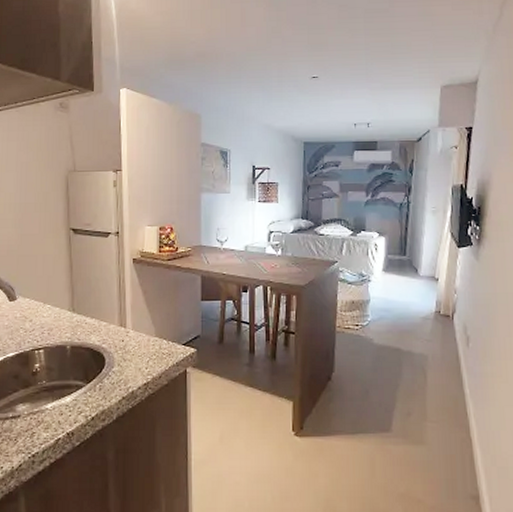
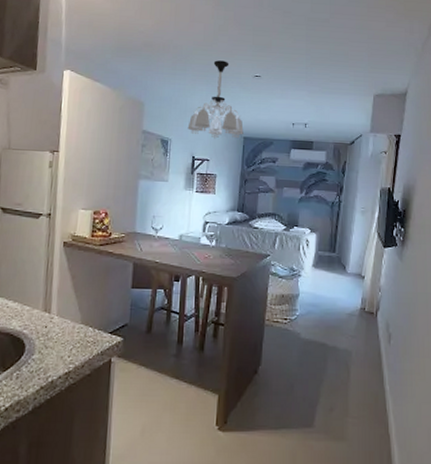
chandelier: none [246,64,303,146] -> present [187,60,244,139]

